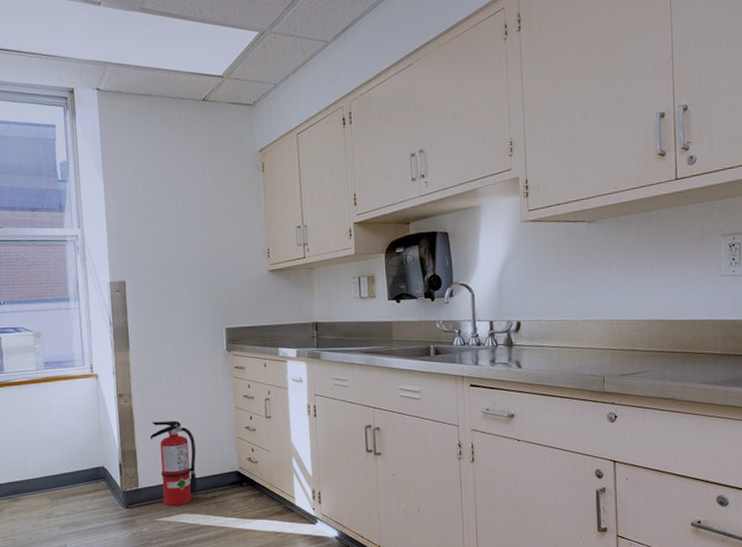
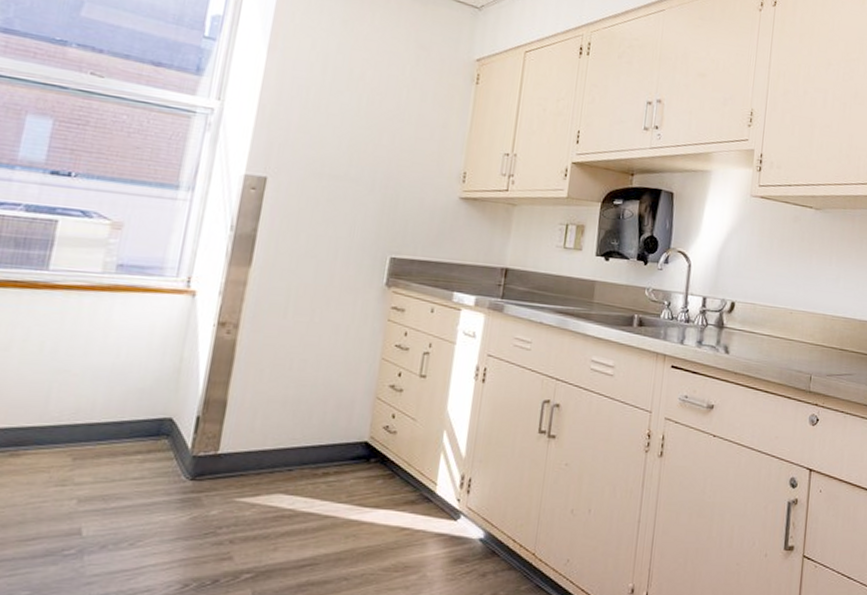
fire extinguisher: present [149,420,198,506] -> none [251,364,317,482]

